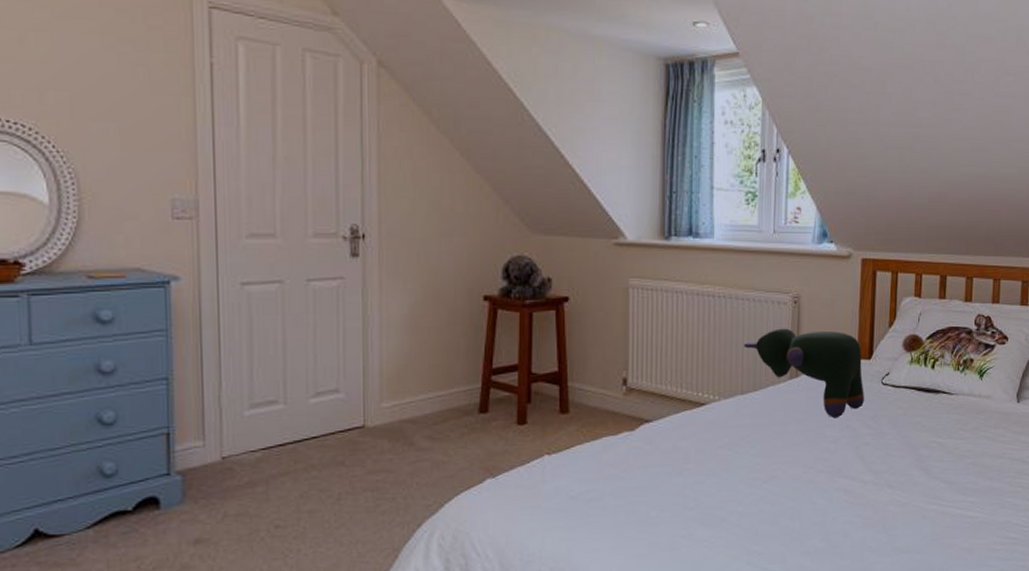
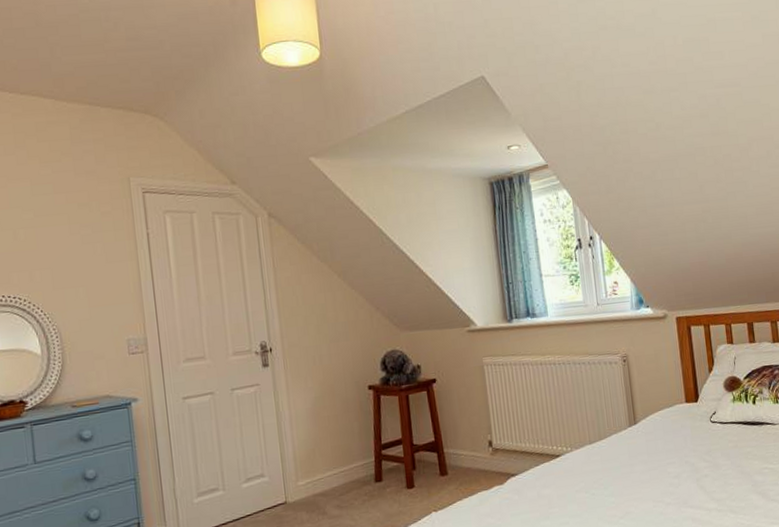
stuffed bear: present [744,328,864,417] -> none [585,381,698,456]

